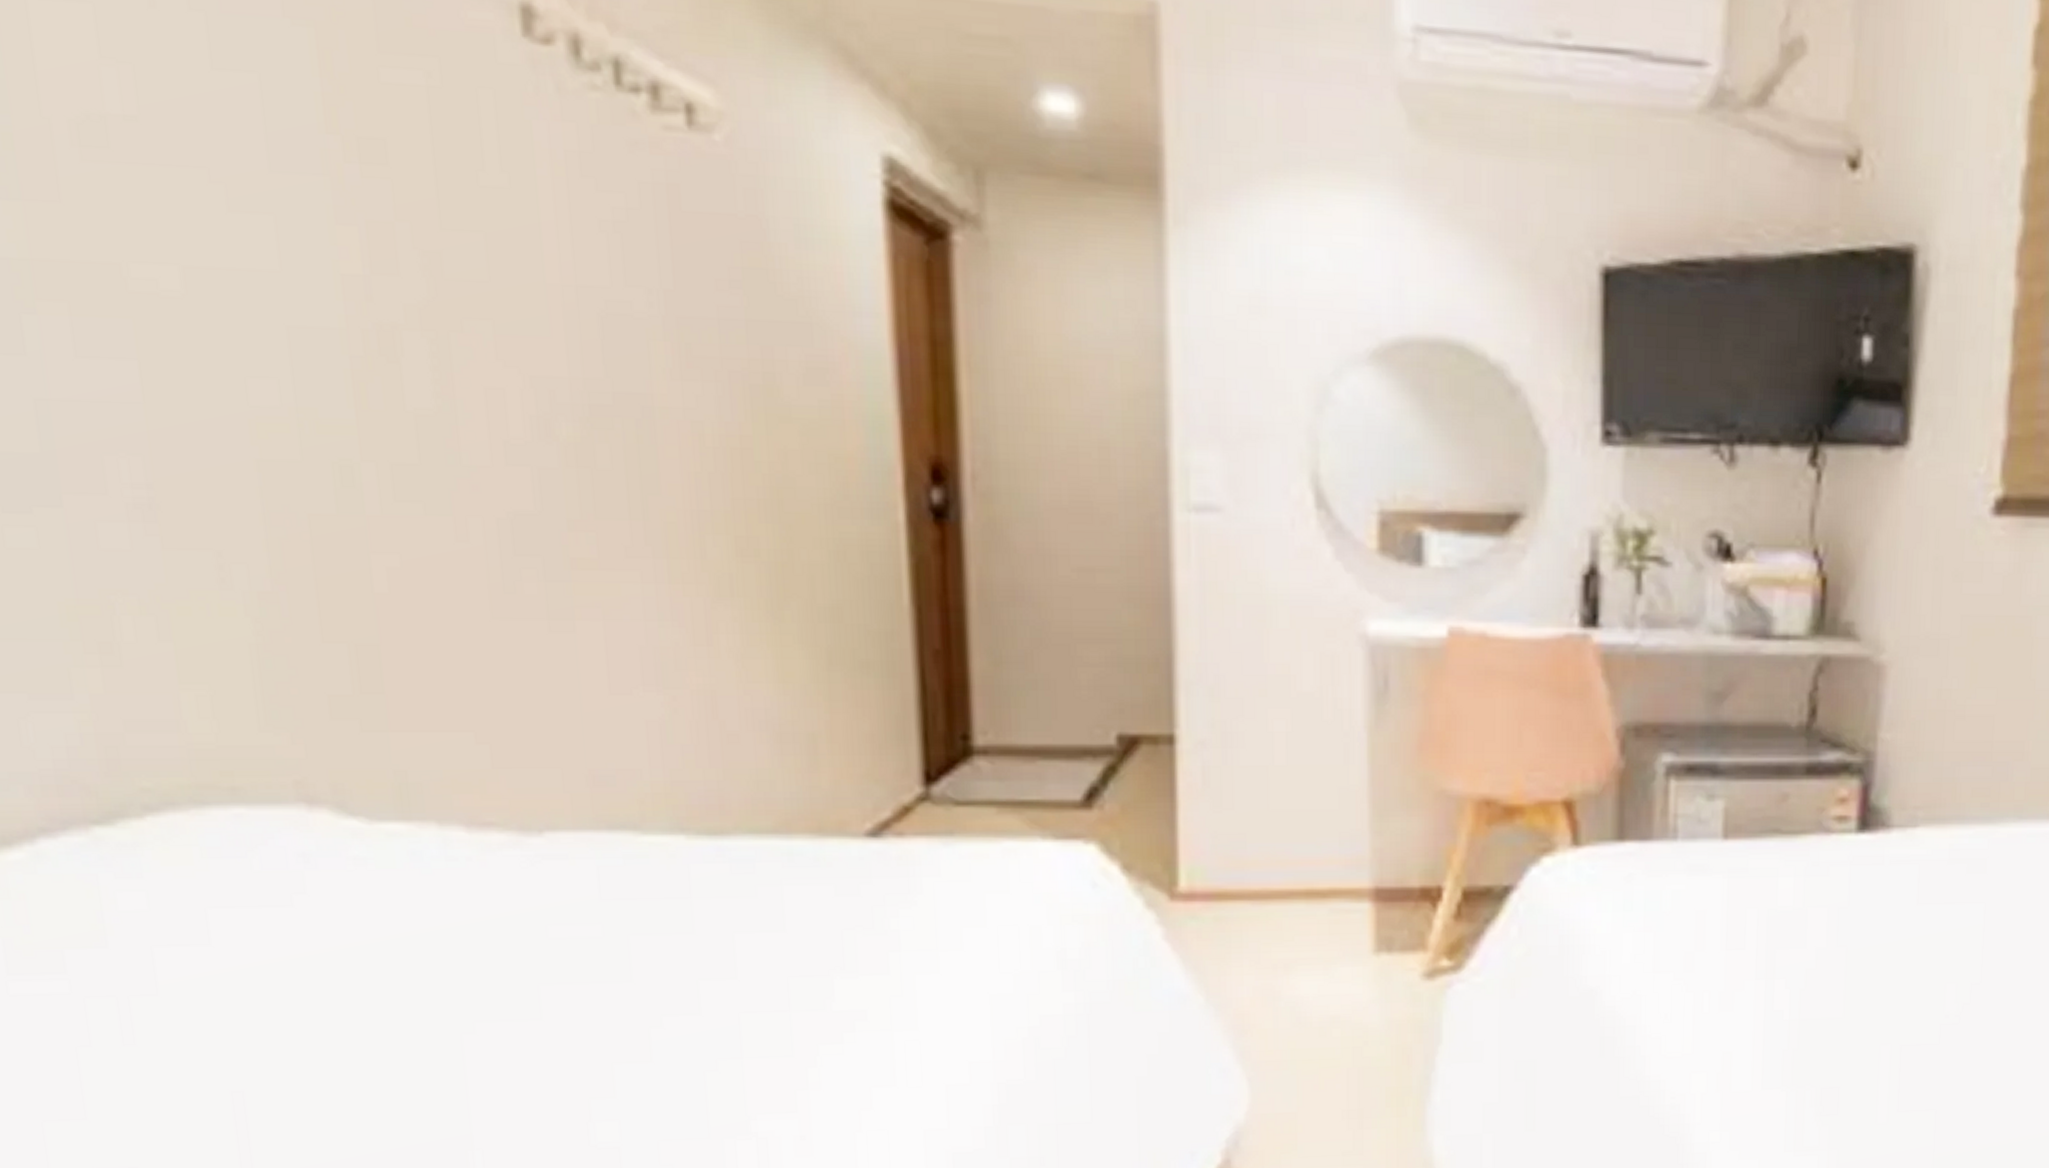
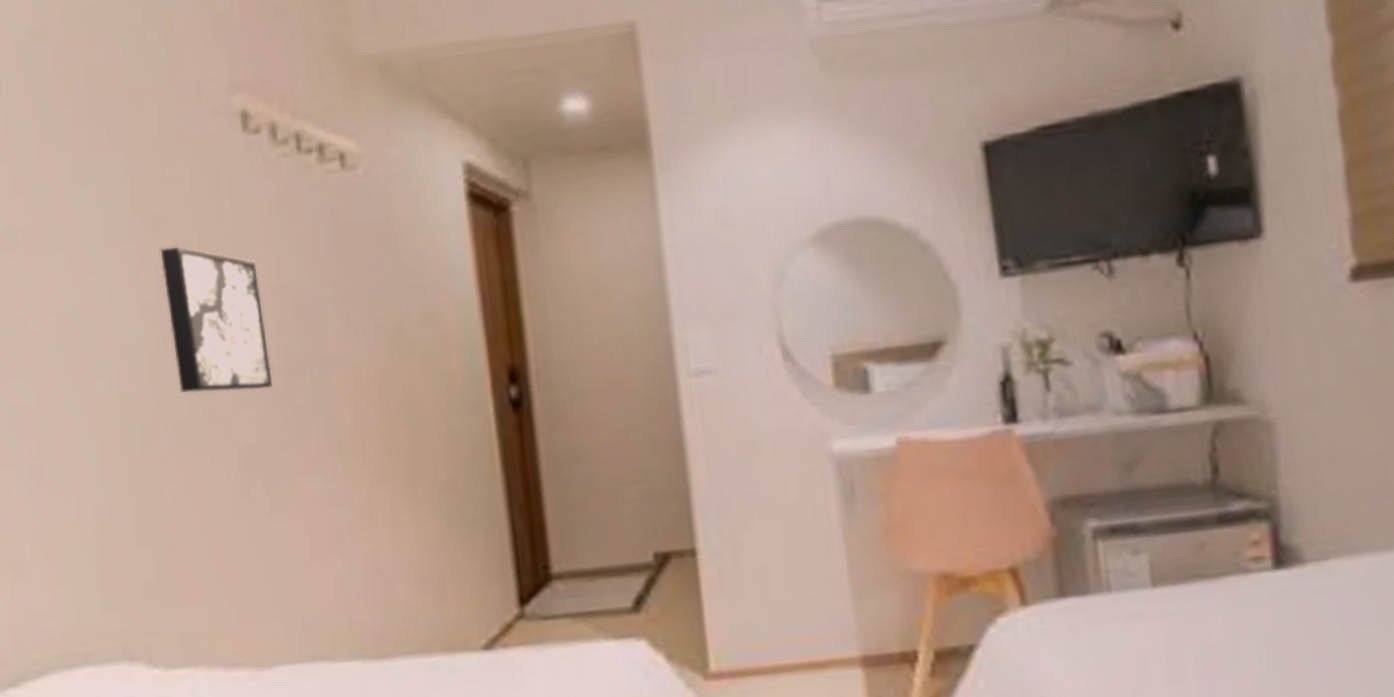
wall art: none [371,195,561,437] -> present [160,246,273,393]

